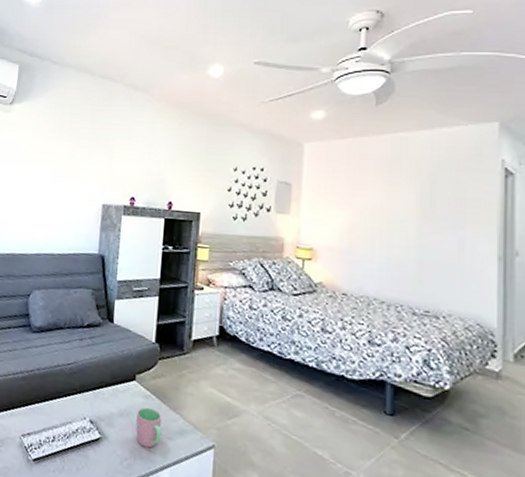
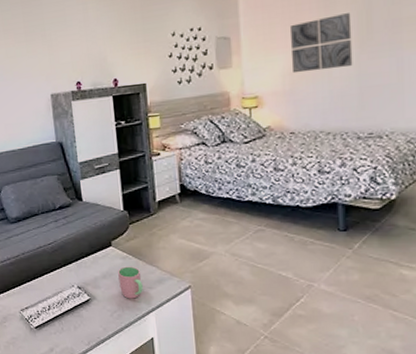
wall art: none [352,182,415,238] -> present [291,13,353,74]

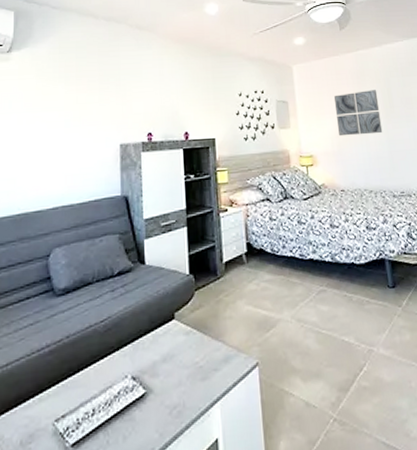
cup: present [118,266,143,299] -> none [180,343,207,388]

